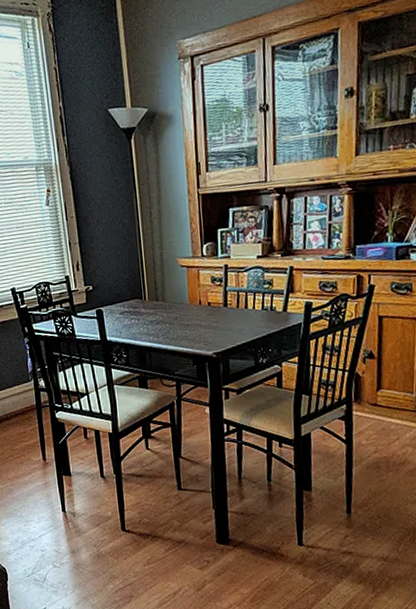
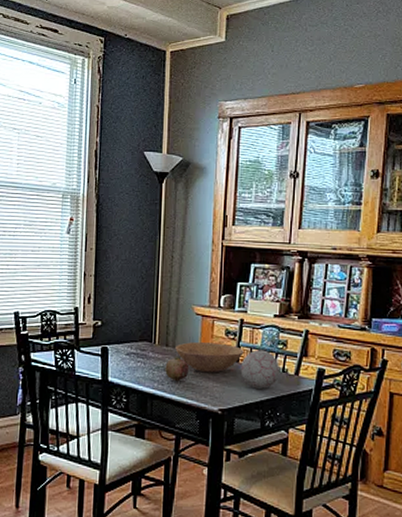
fruit: none [158,308,181,332] -> present [165,356,190,381]
bowl: none [165,291,231,321] -> present [175,342,244,373]
decorative ball: none [229,291,268,330] -> present [240,350,279,389]

